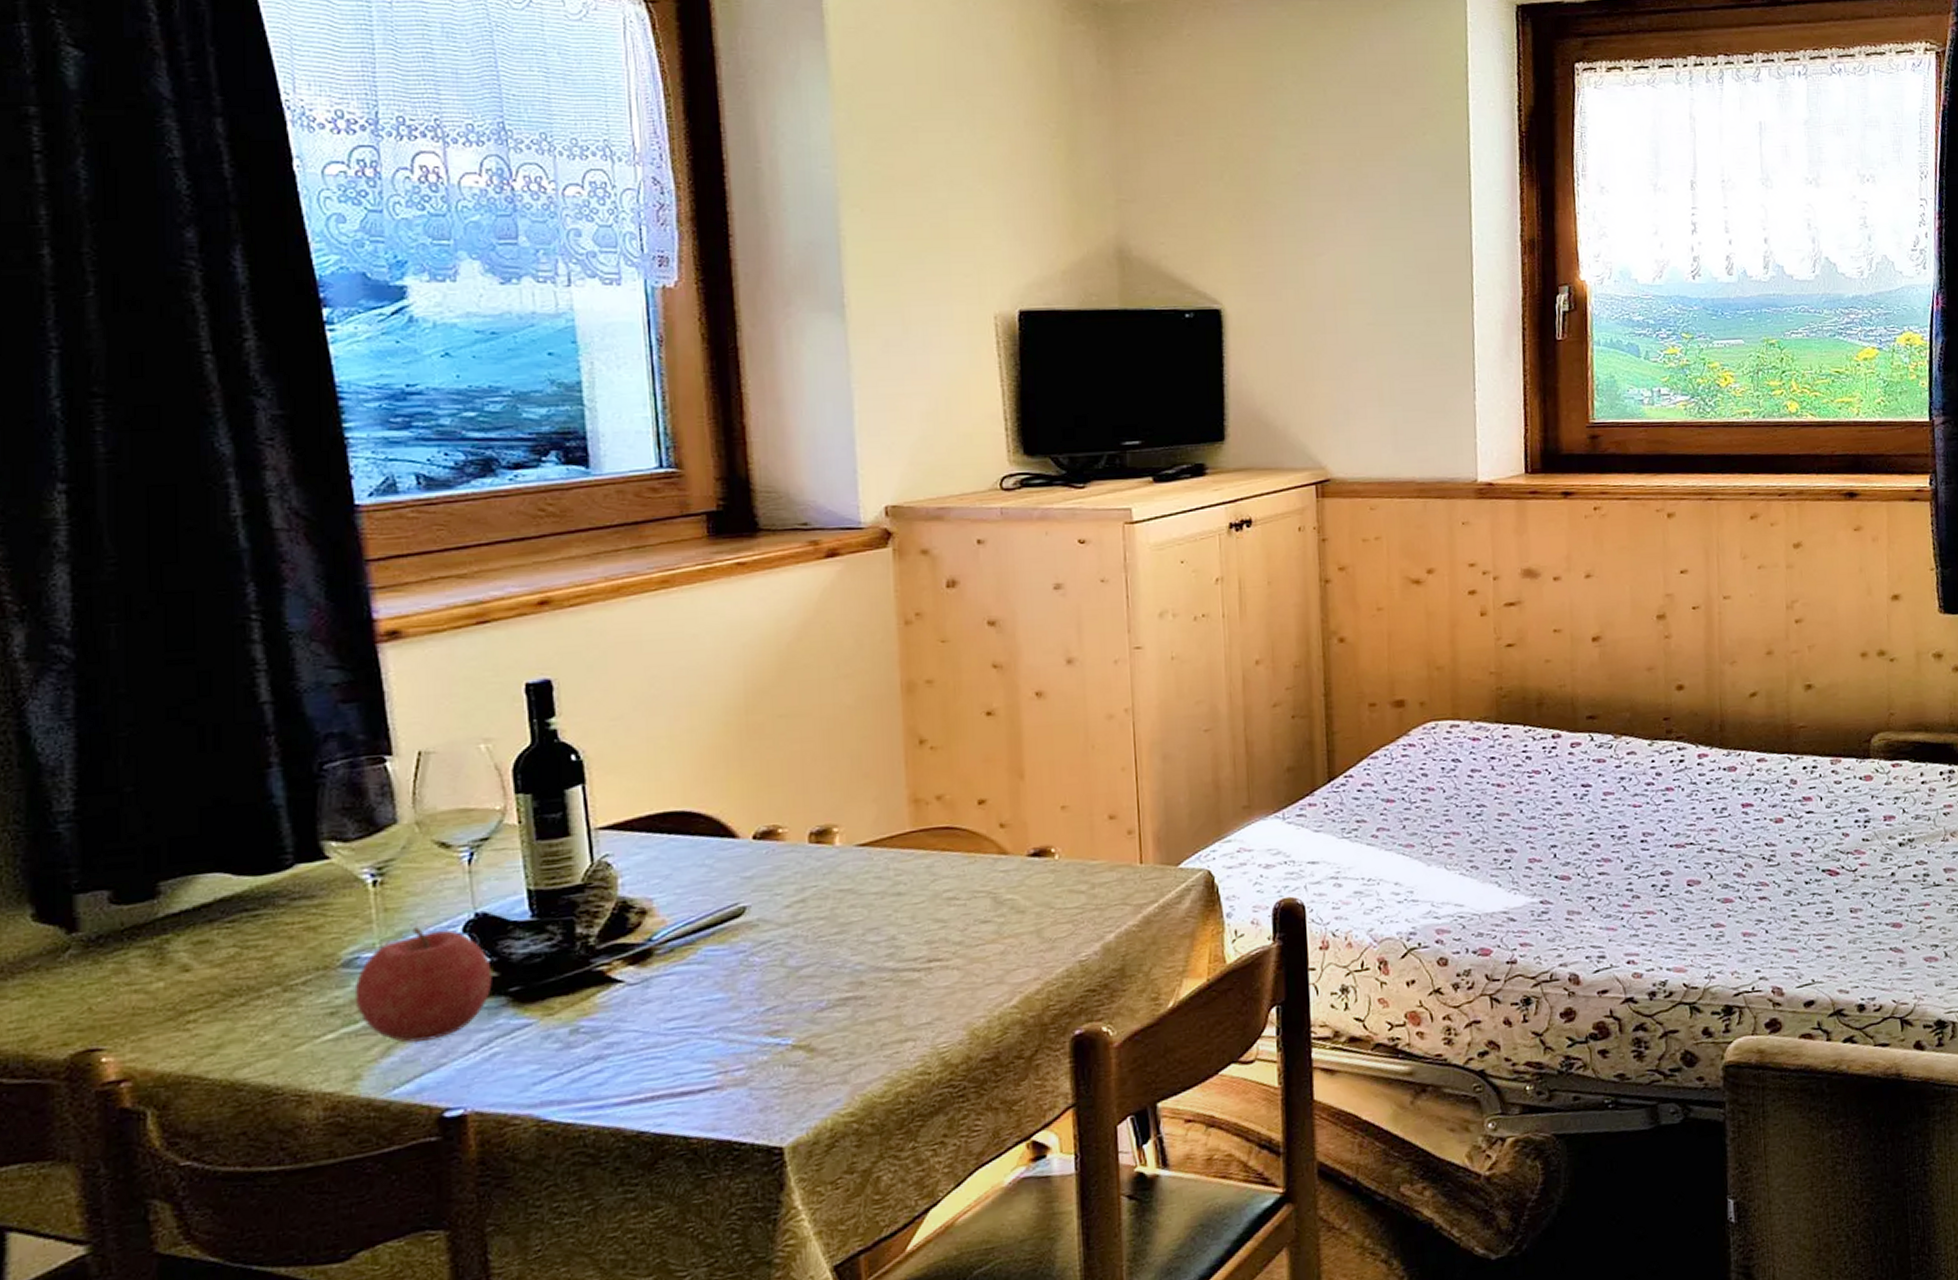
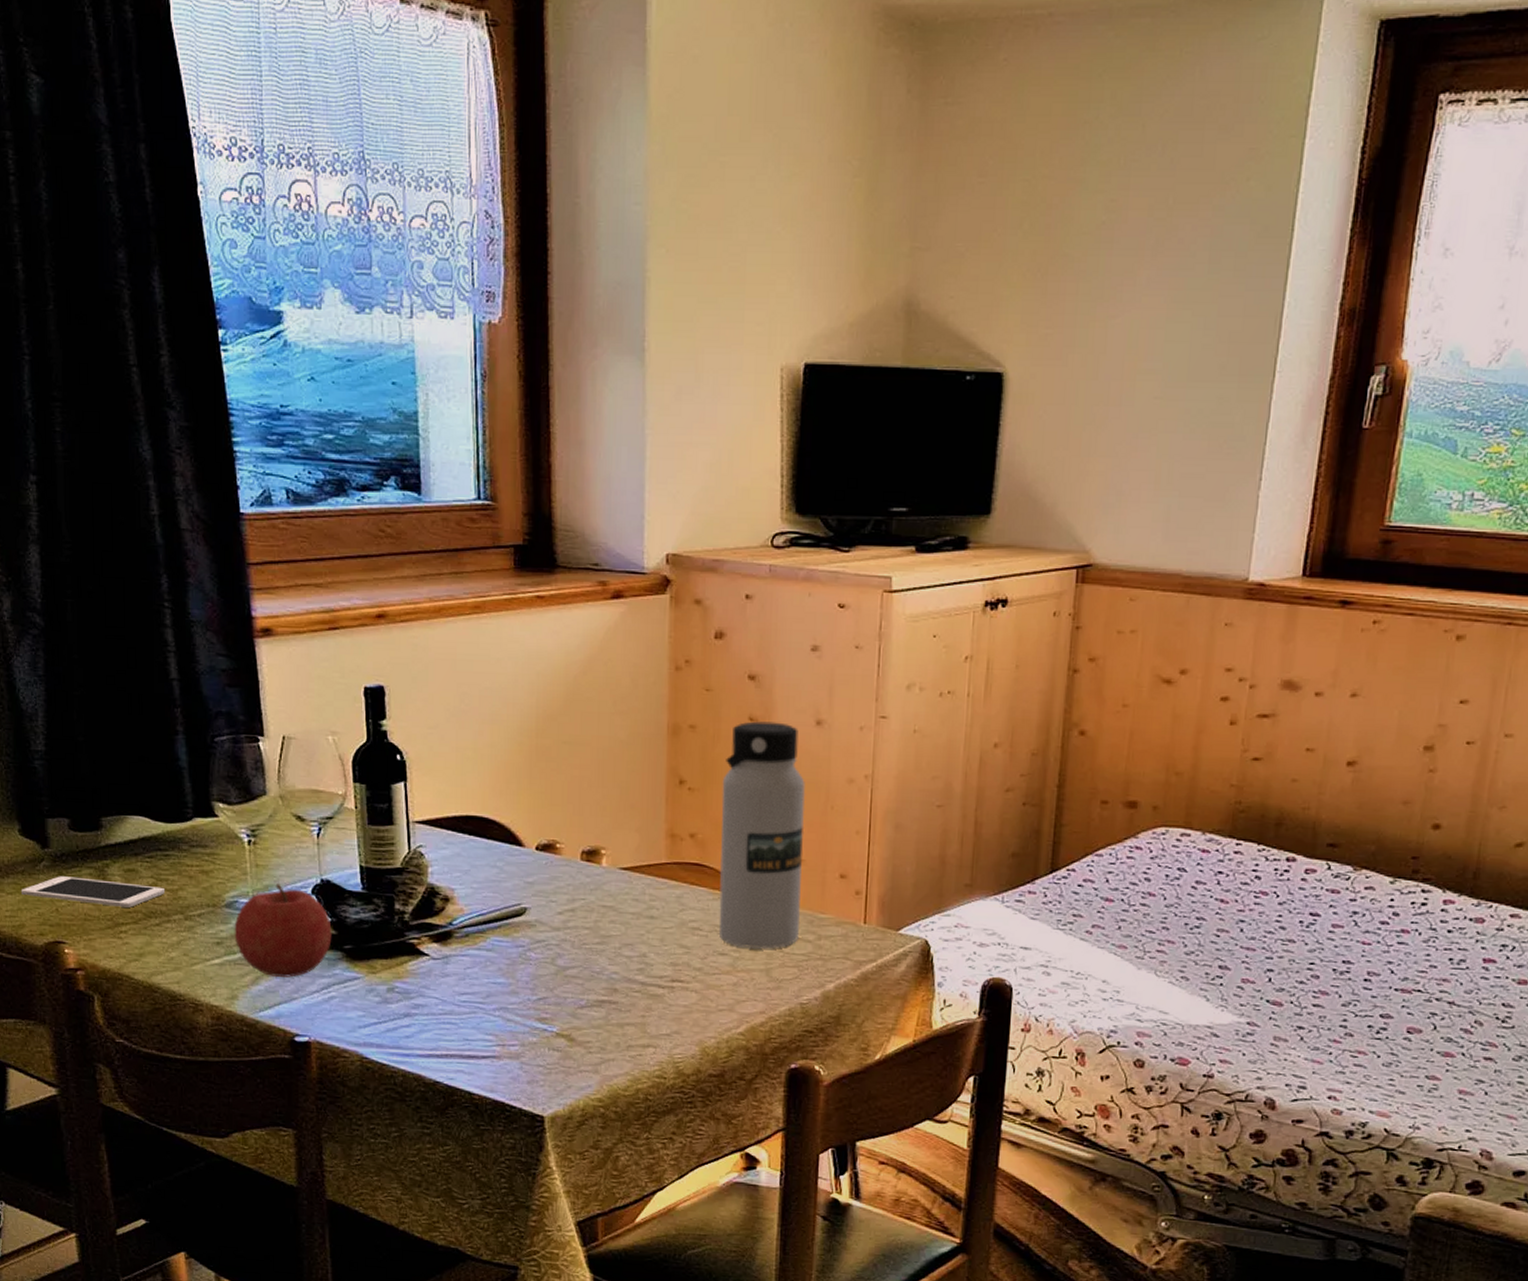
cell phone: none [35,956,253,998] -> present [21,876,164,908]
water bottle: none [968,666,1070,911] -> present [718,721,805,949]

